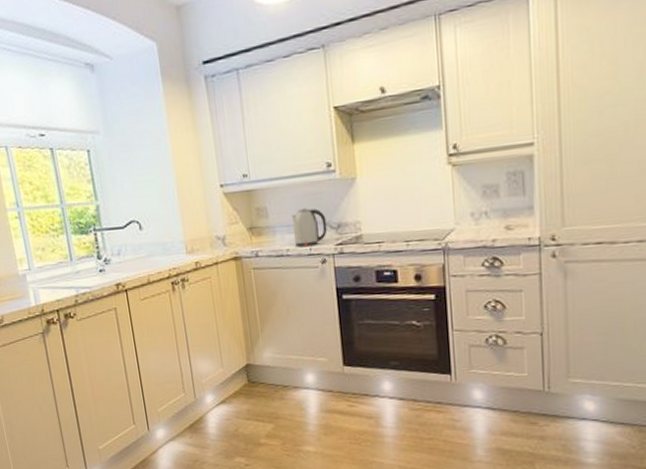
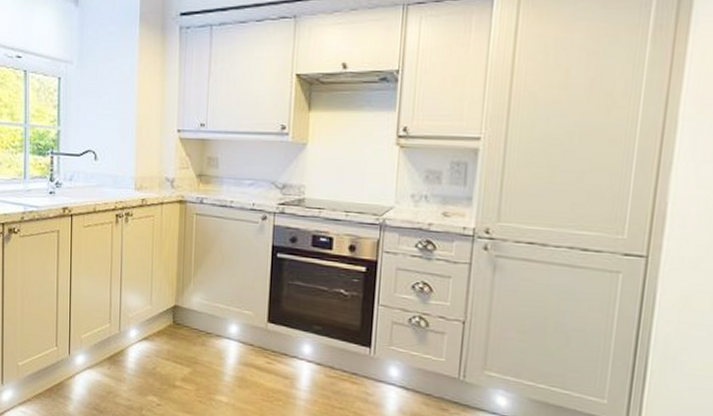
kettle: present [291,208,327,248] -> none [240,164,273,202]

